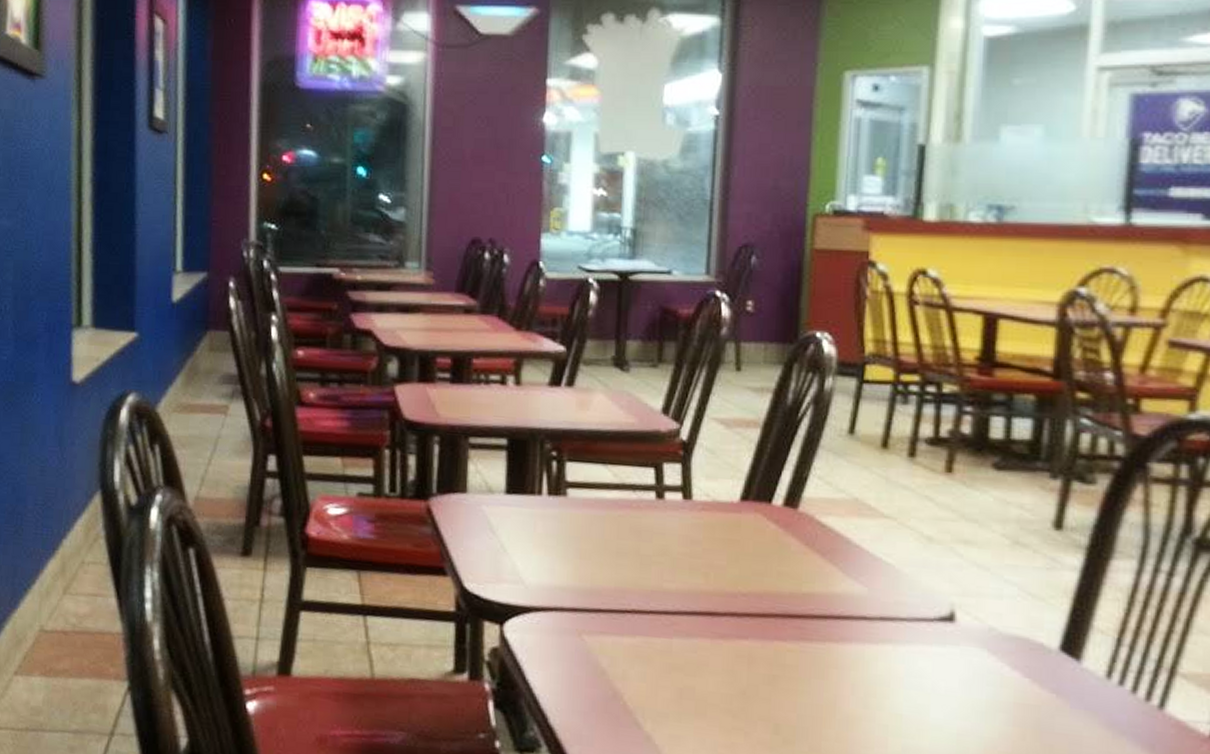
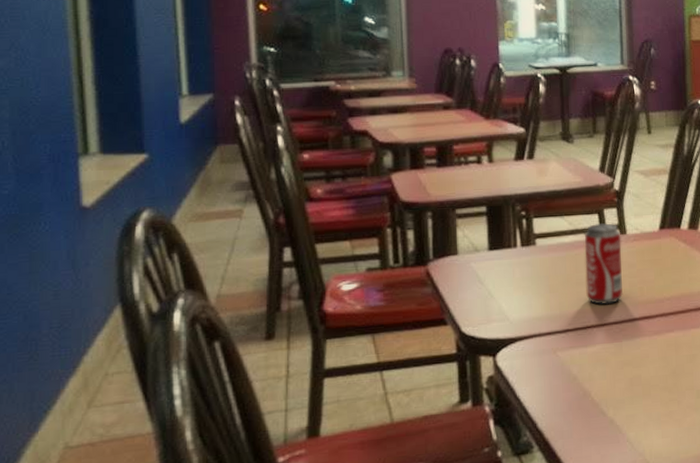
beverage can: none [629,480,684,588] -> present [584,223,624,305]

